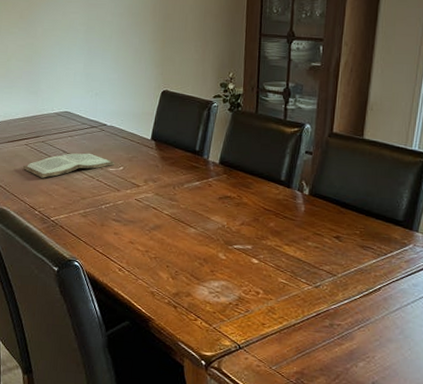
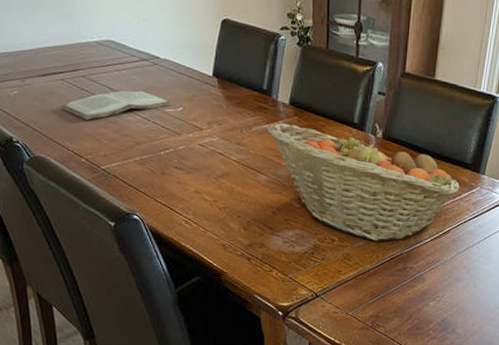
fruit basket: none [197,180,392,296] -> present [266,123,461,241]

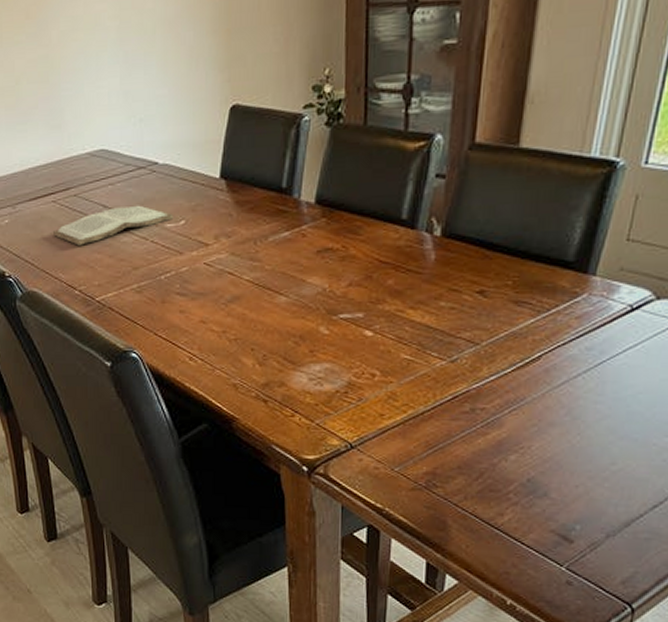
fruit basket: present [266,123,461,241] -> none [286,228,558,374]

